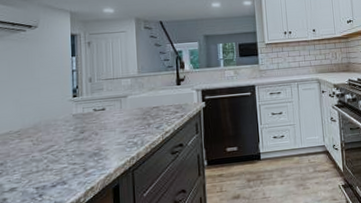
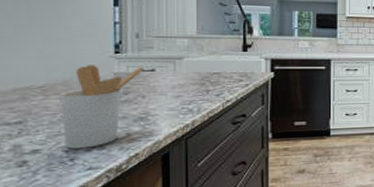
utensil holder: none [31,106,97,186] -> present [59,65,144,149]

